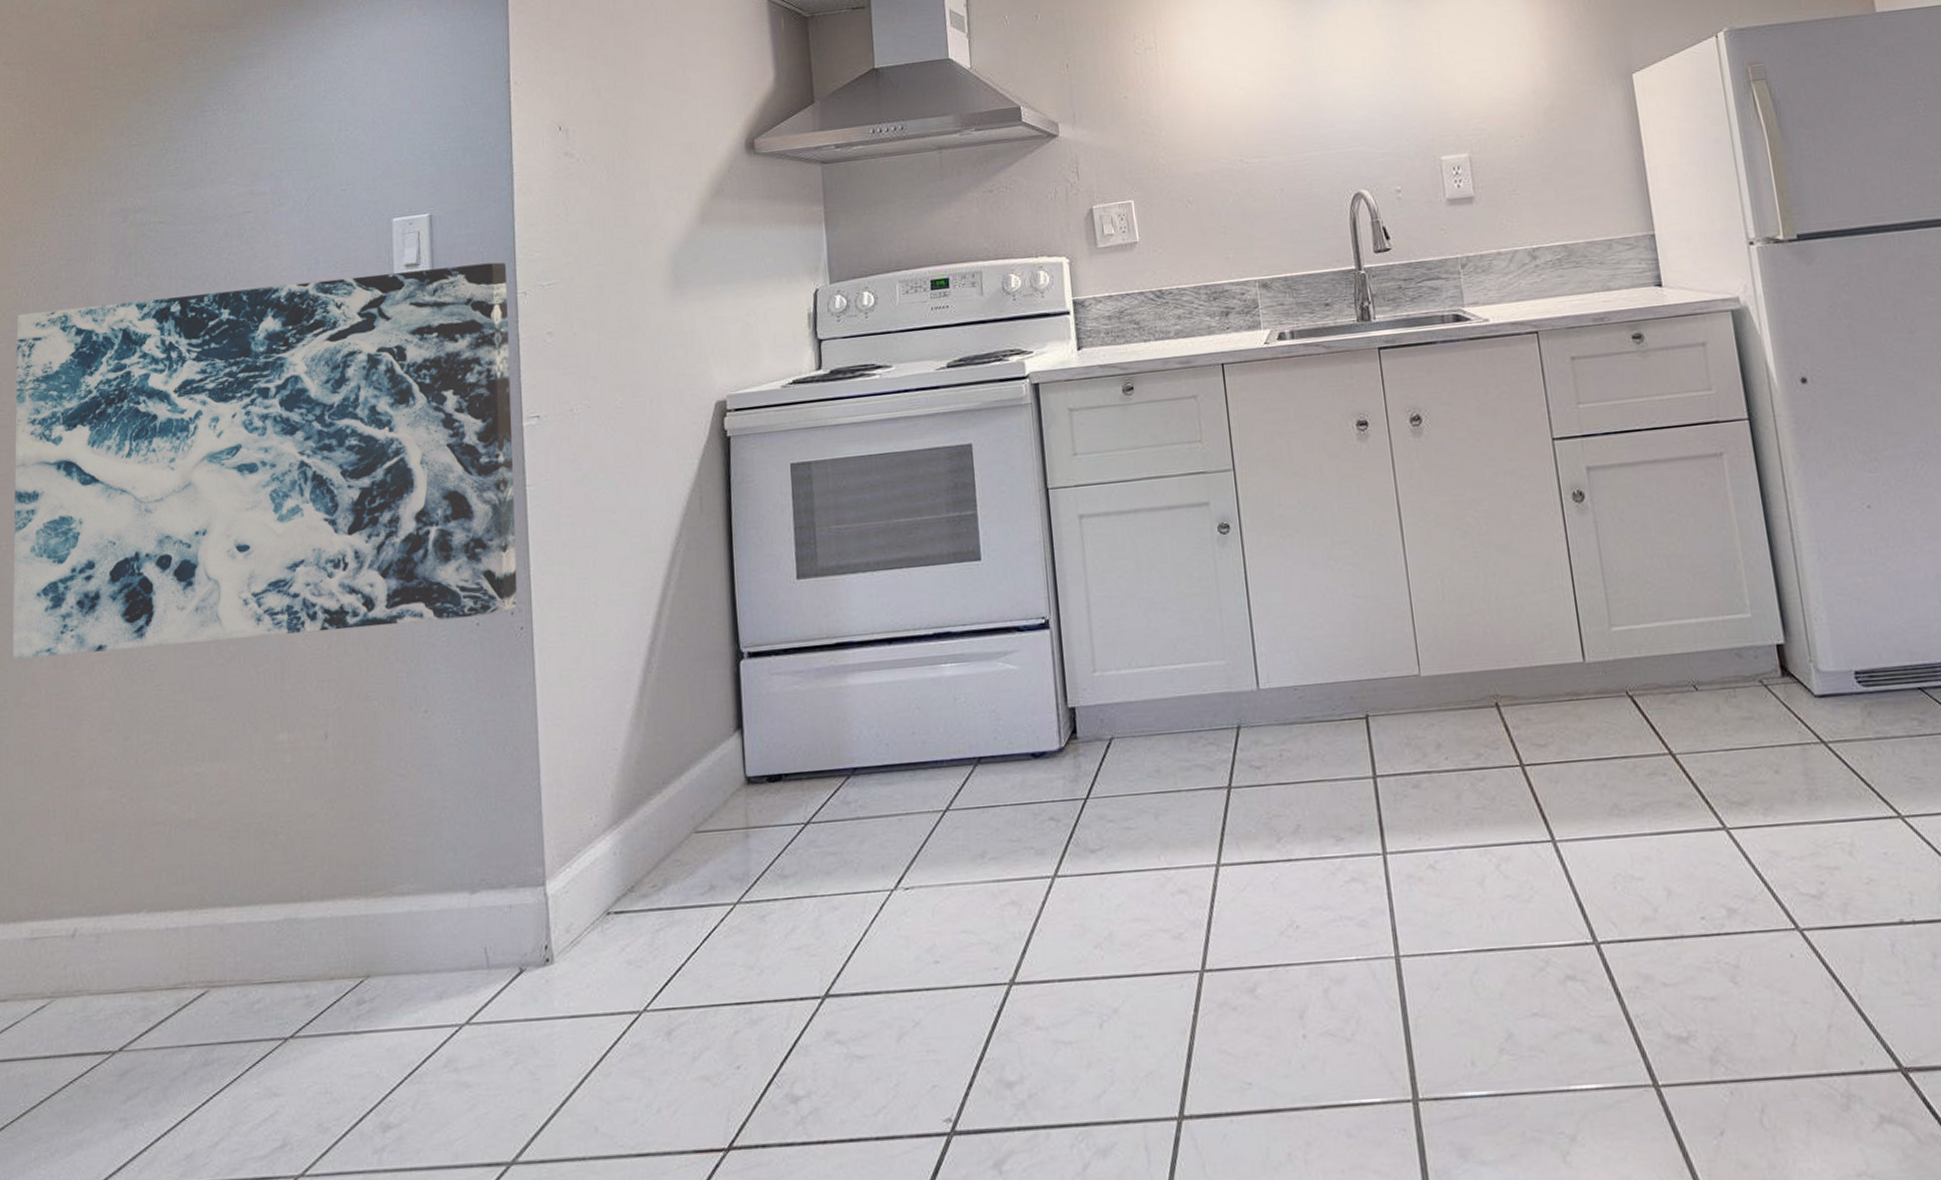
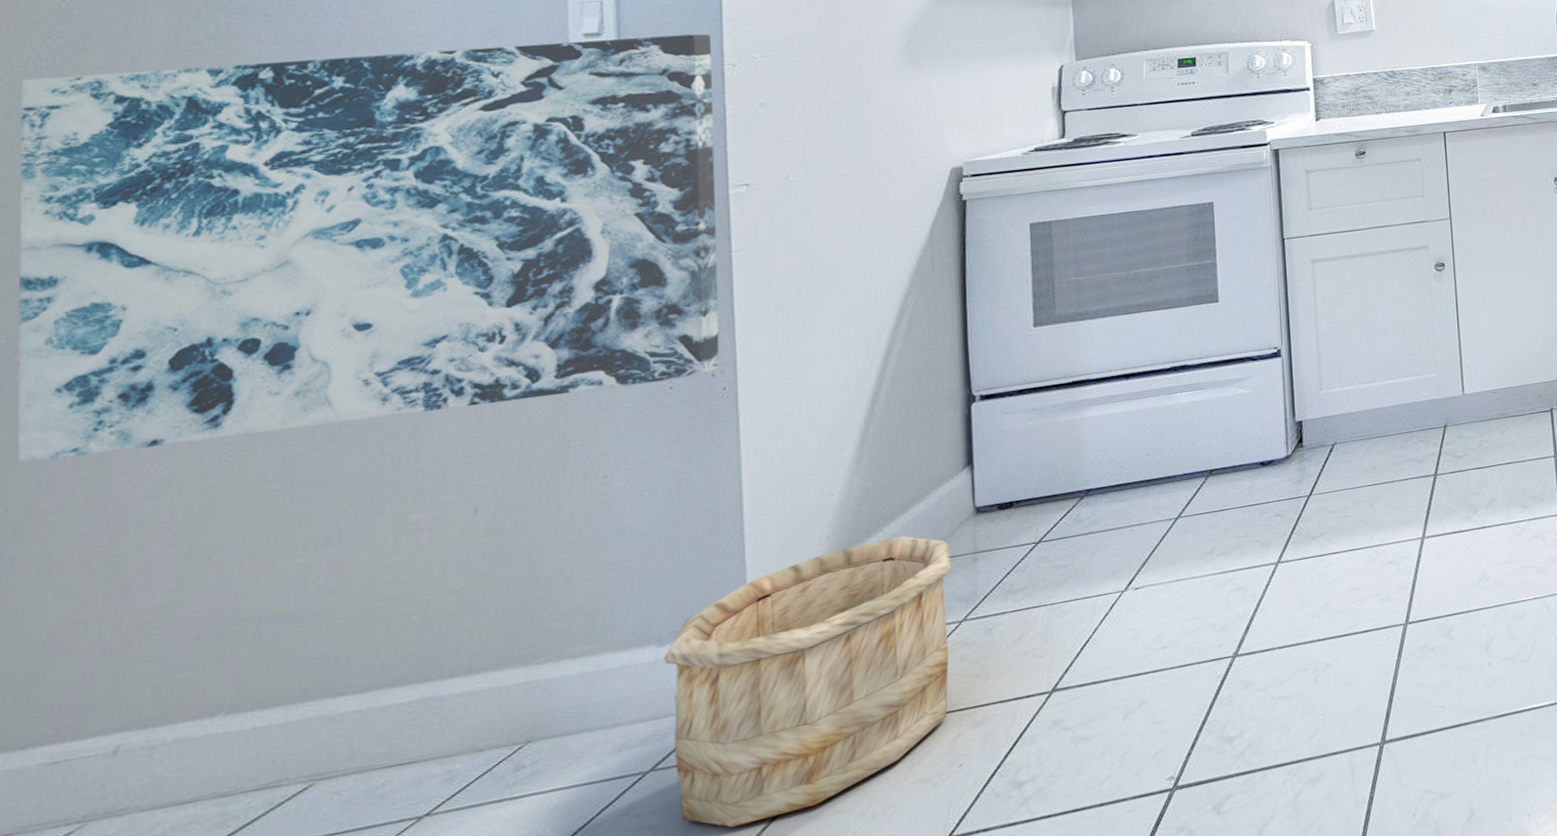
wooden bucket: none [475,801,726,1098] -> present [664,535,952,827]

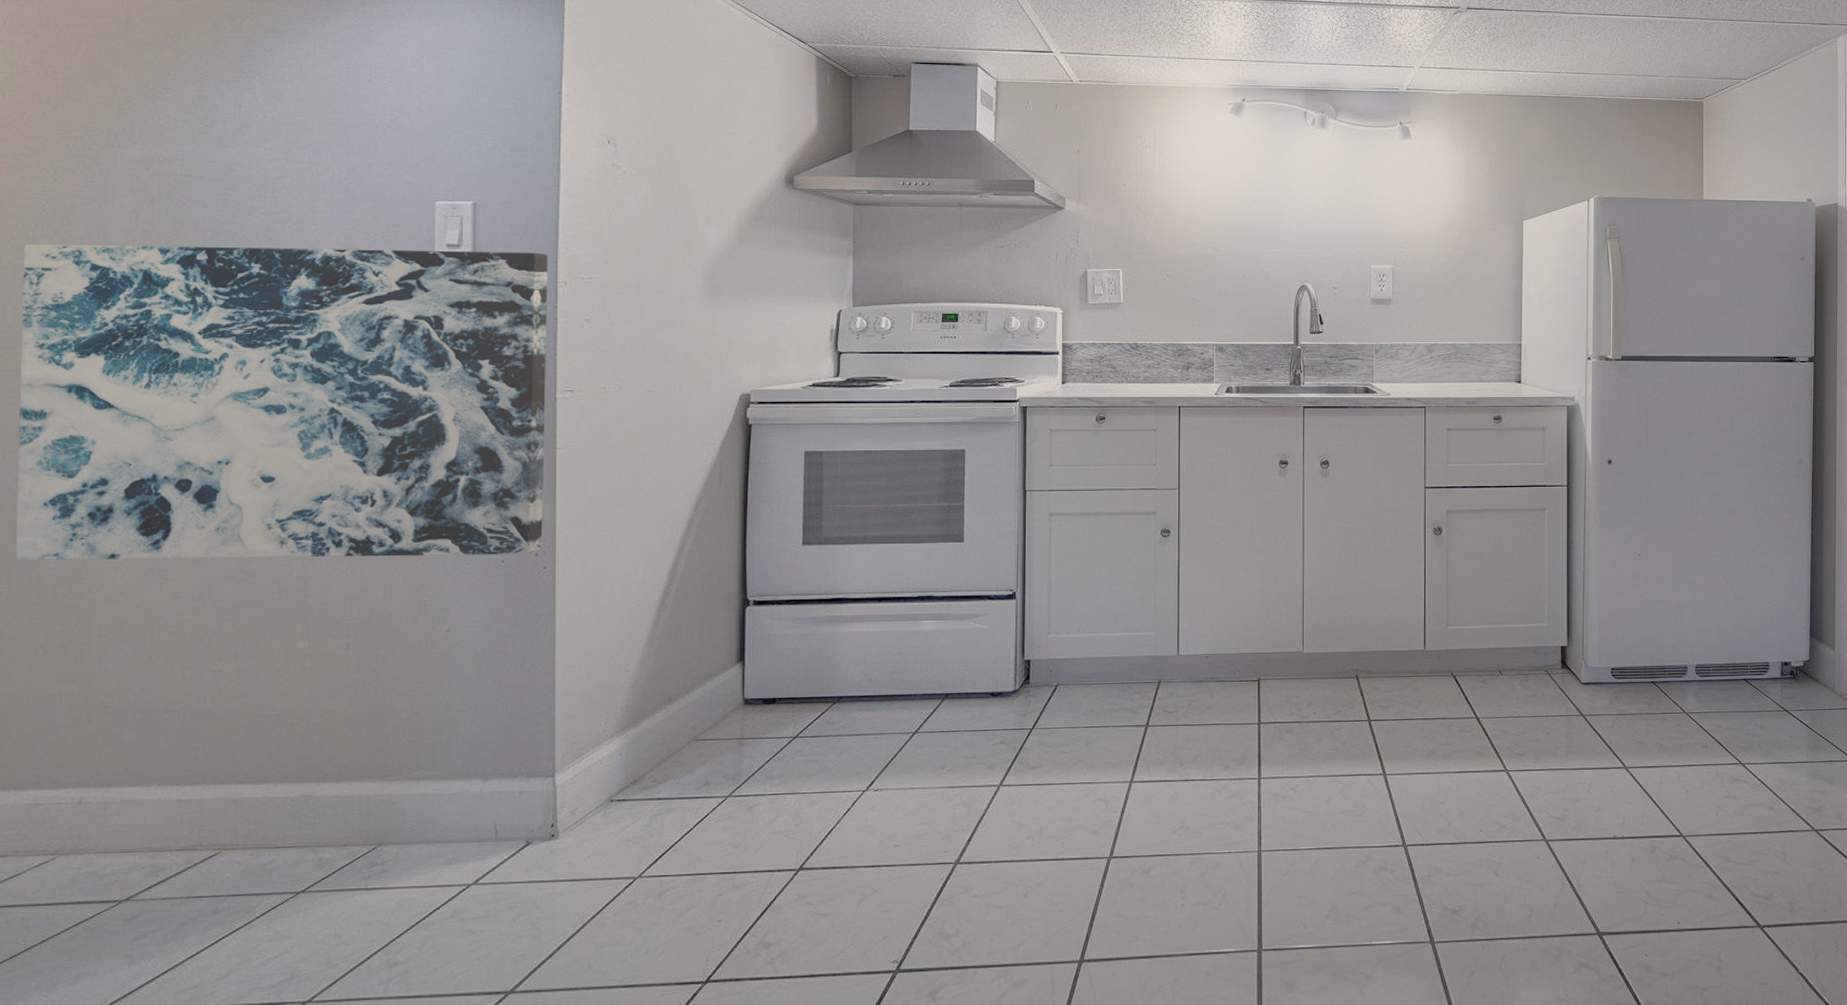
wooden bucket: present [664,535,952,827] -> none [487,715,722,942]

